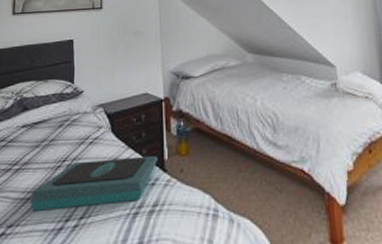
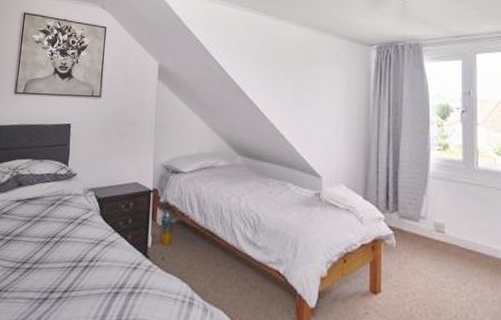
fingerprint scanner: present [30,156,158,211] -> none [19,239,142,282]

